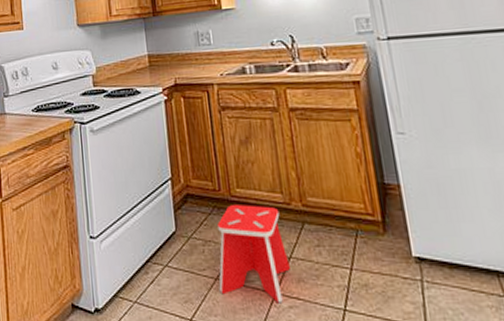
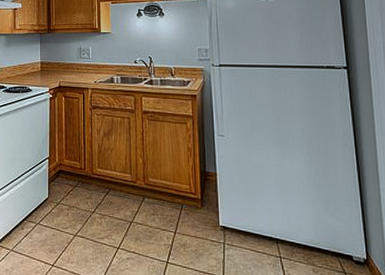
step stool: present [218,205,290,304] -> none [76,181,131,256]

